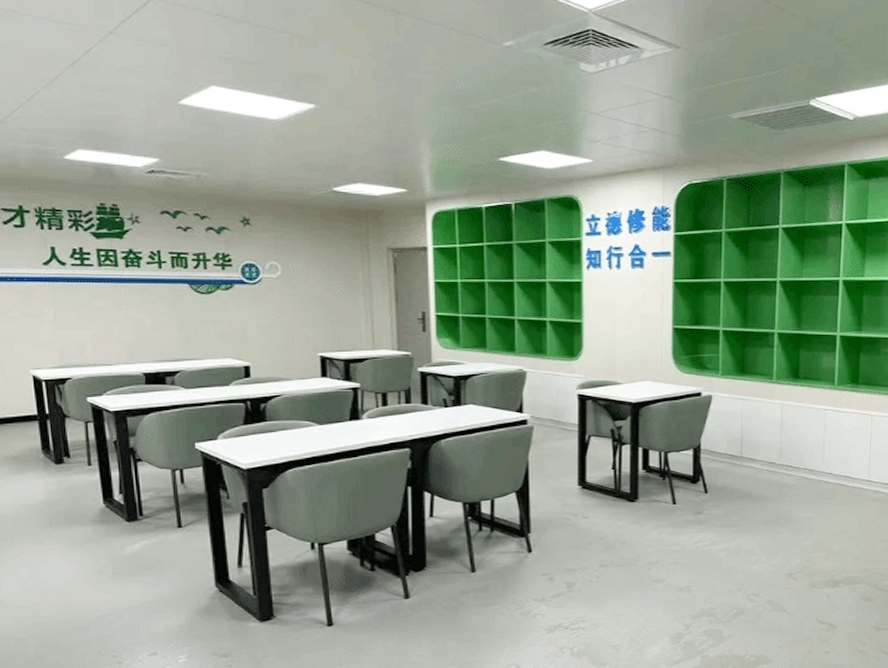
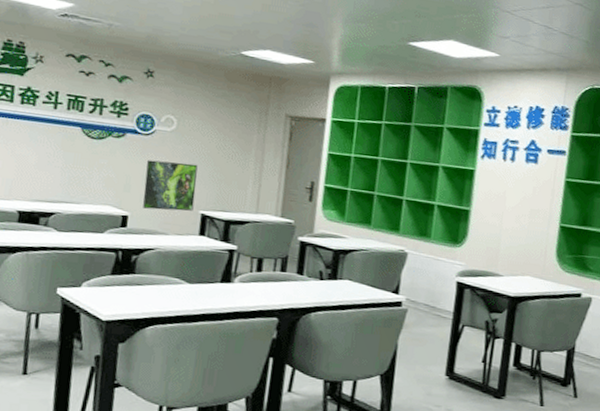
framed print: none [259,307,312,357] -> present [143,160,198,211]

